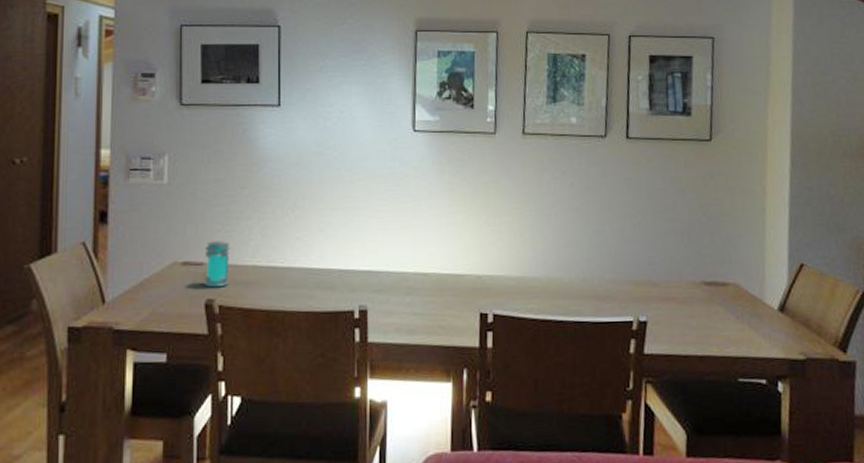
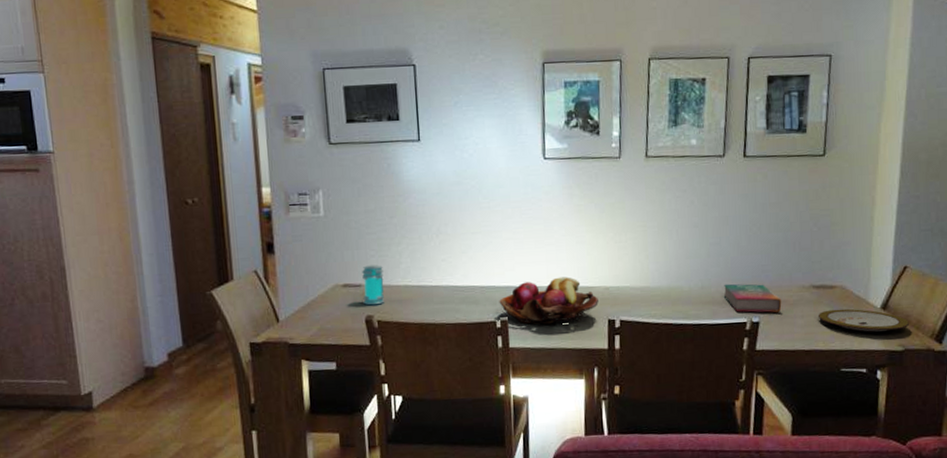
fruit basket: none [358,262,470,317] -> present [499,277,599,325]
book: none [607,276,671,311] -> present [723,284,782,313]
plate: none [711,309,811,338] -> present [819,308,910,333]

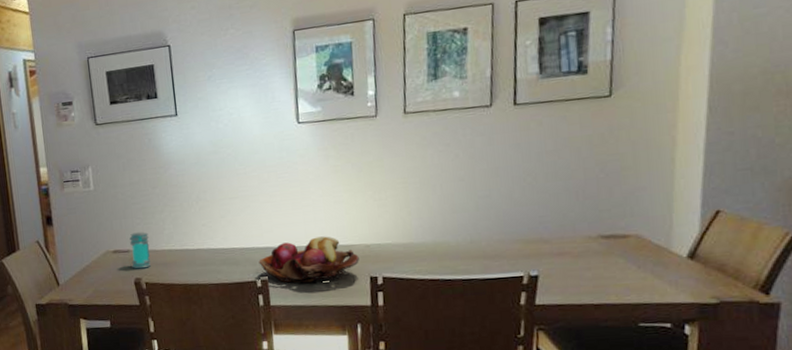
book: present [723,284,782,313] -> none [495,236,565,266]
plate: present [819,308,910,333] -> none [609,259,726,285]

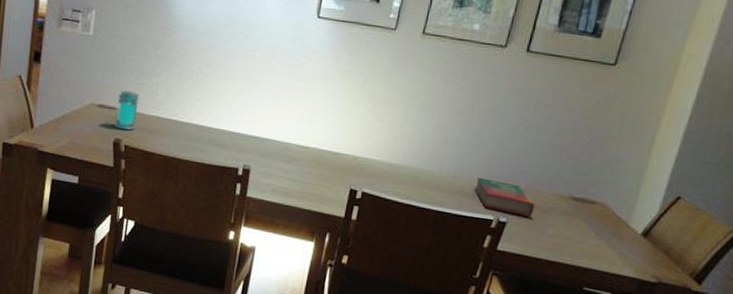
fruit basket: present [258,236,359,283] -> none [245,135,345,184]
book: none [495,236,565,266] -> present [474,177,535,217]

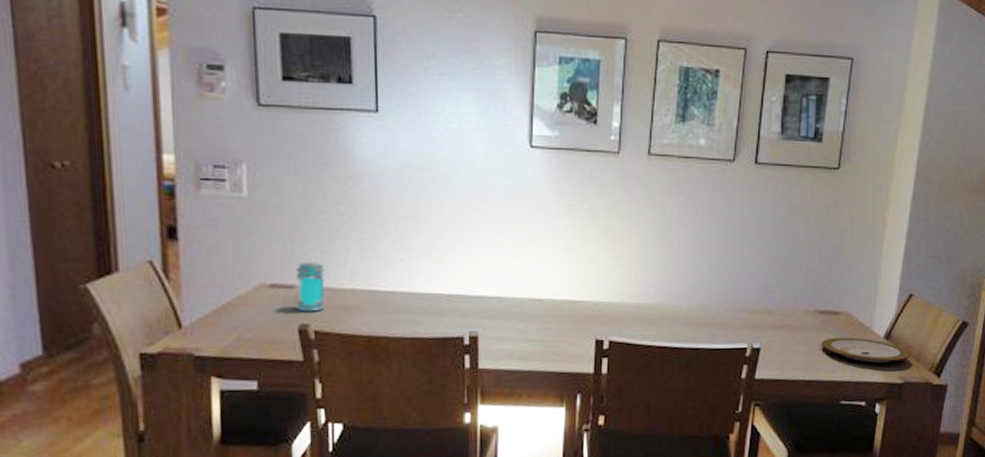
book: present [474,177,535,217] -> none [724,304,785,338]
plate: none [571,224,670,261] -> present [822,337,911,364]

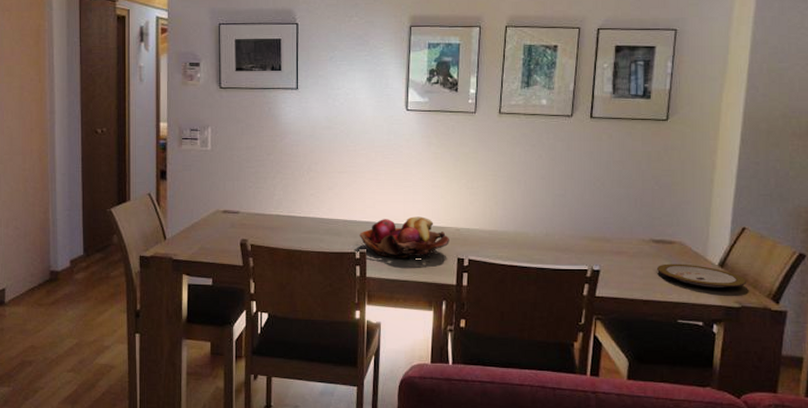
jar: present [296,262,325,312] -> none [239,195,259,231]
fruit basket: none [468,288,586,343] -> present [359,216,449,258]

